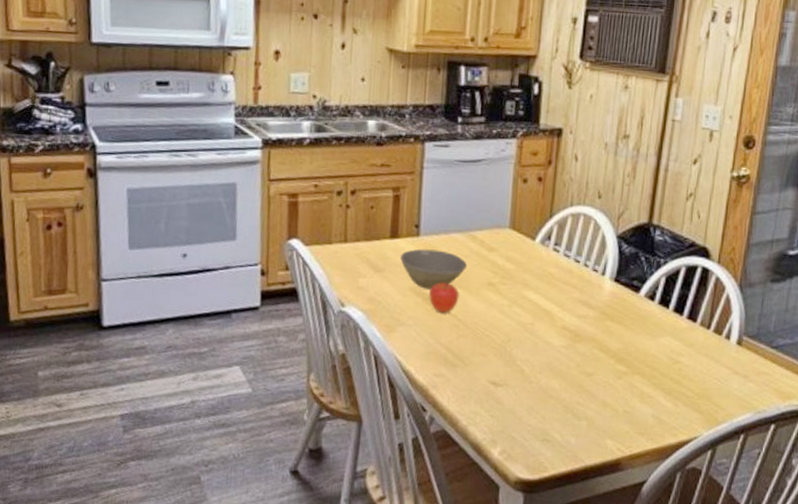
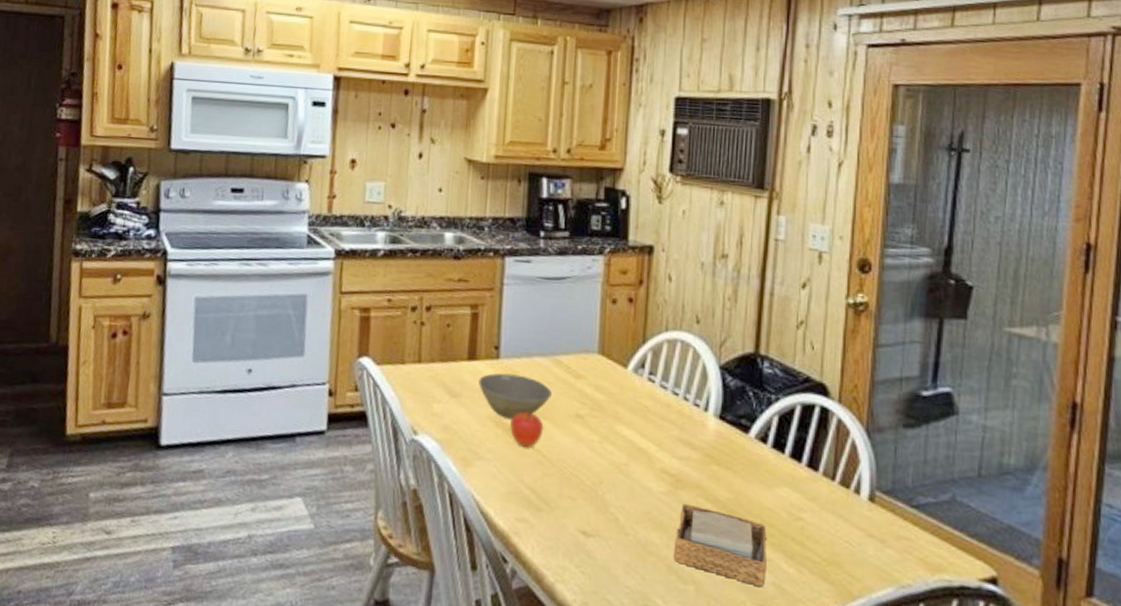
napkin holder: none [570,354,650,420] -> present [673,503,767,588]

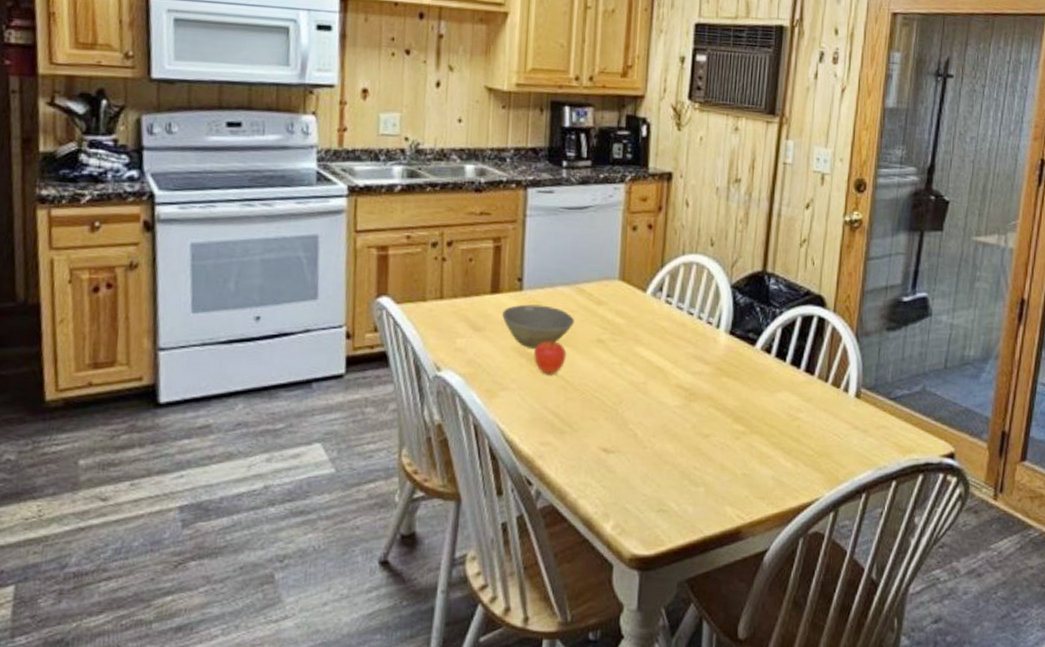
napkin holder: present [673,503,767,588] -> none [686,414,769,482]

